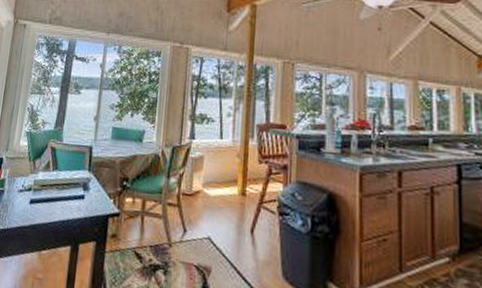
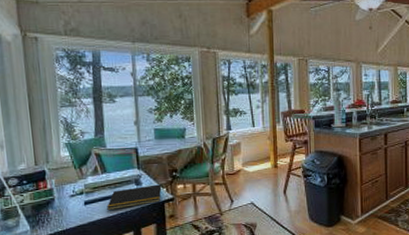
notepad: none [50,192,110,216] -> present [107,184,162,211]

